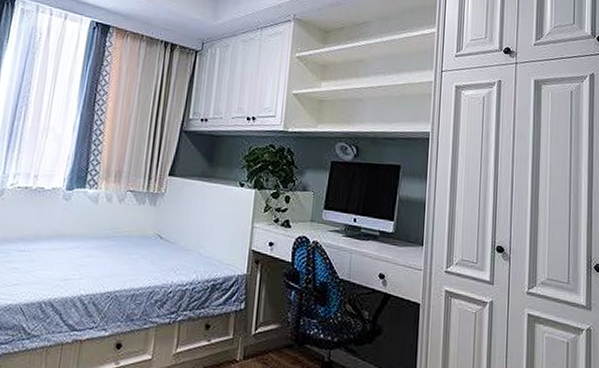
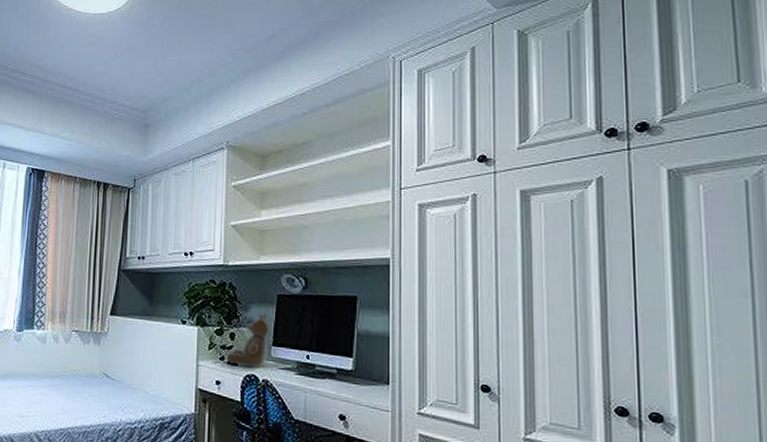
stuffed bear: none [281,178,323,230] -> present [227,312,270,368]

